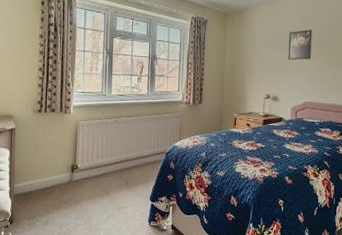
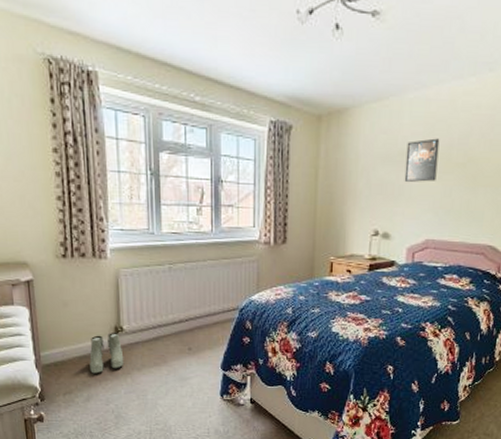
boots: none [50,169,77,203] -> present [89,331,124,374]

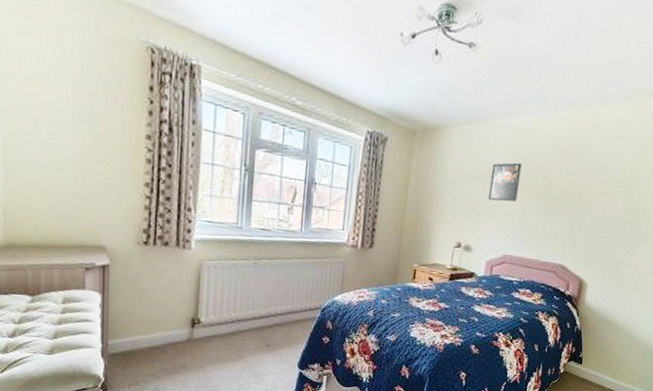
boots: present [89,331,124,374] -> none [161,323,198,366]

